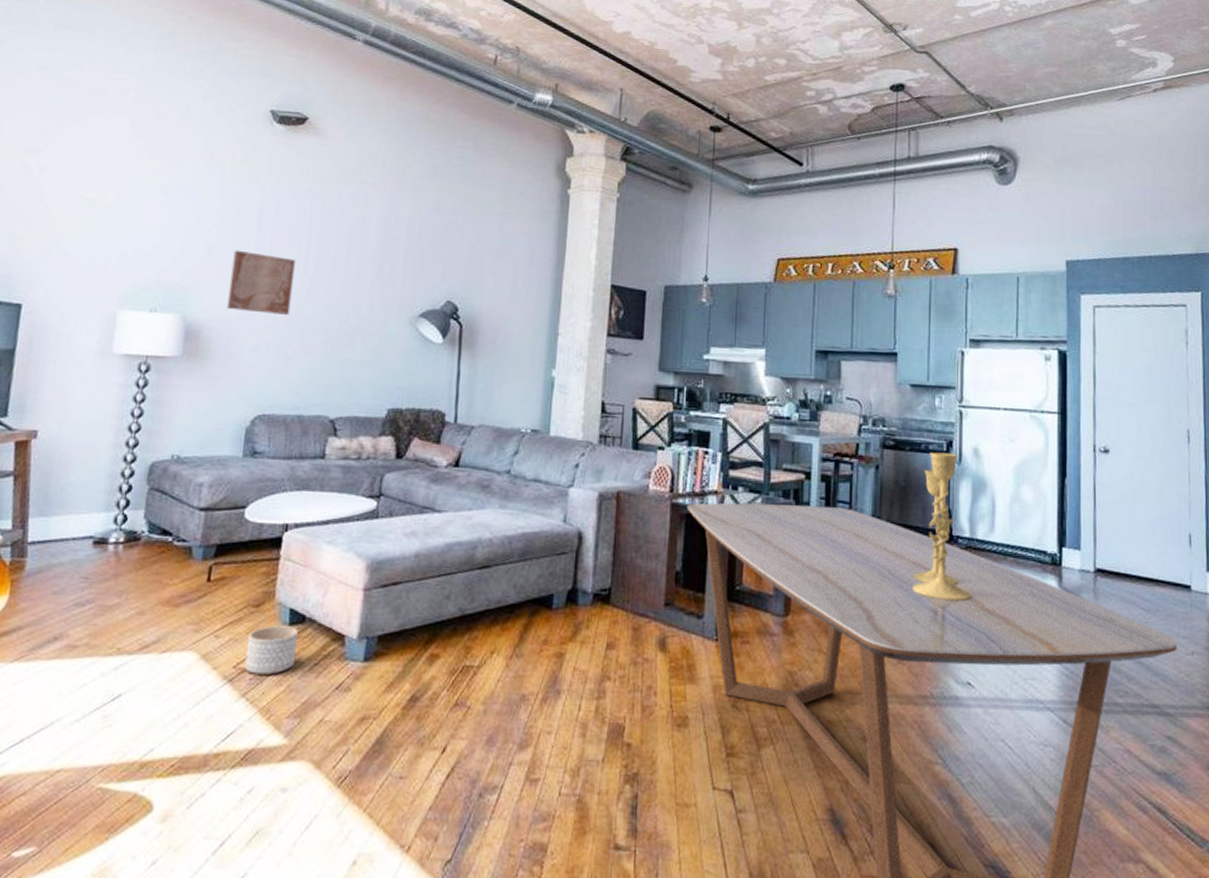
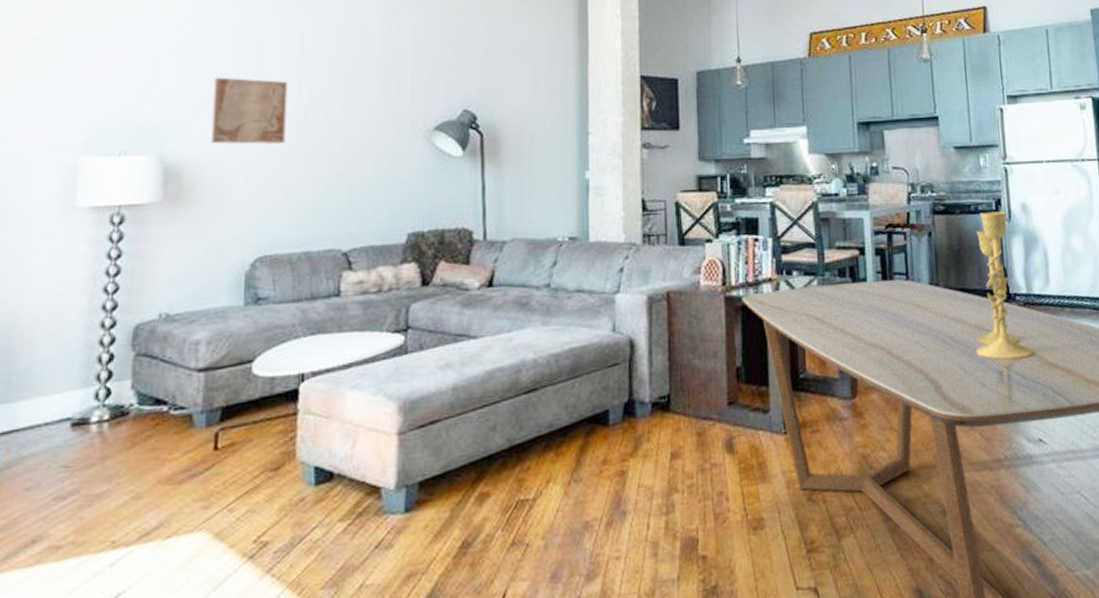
planter: present [244,625,298,675] -> none [266,486,326,546]

